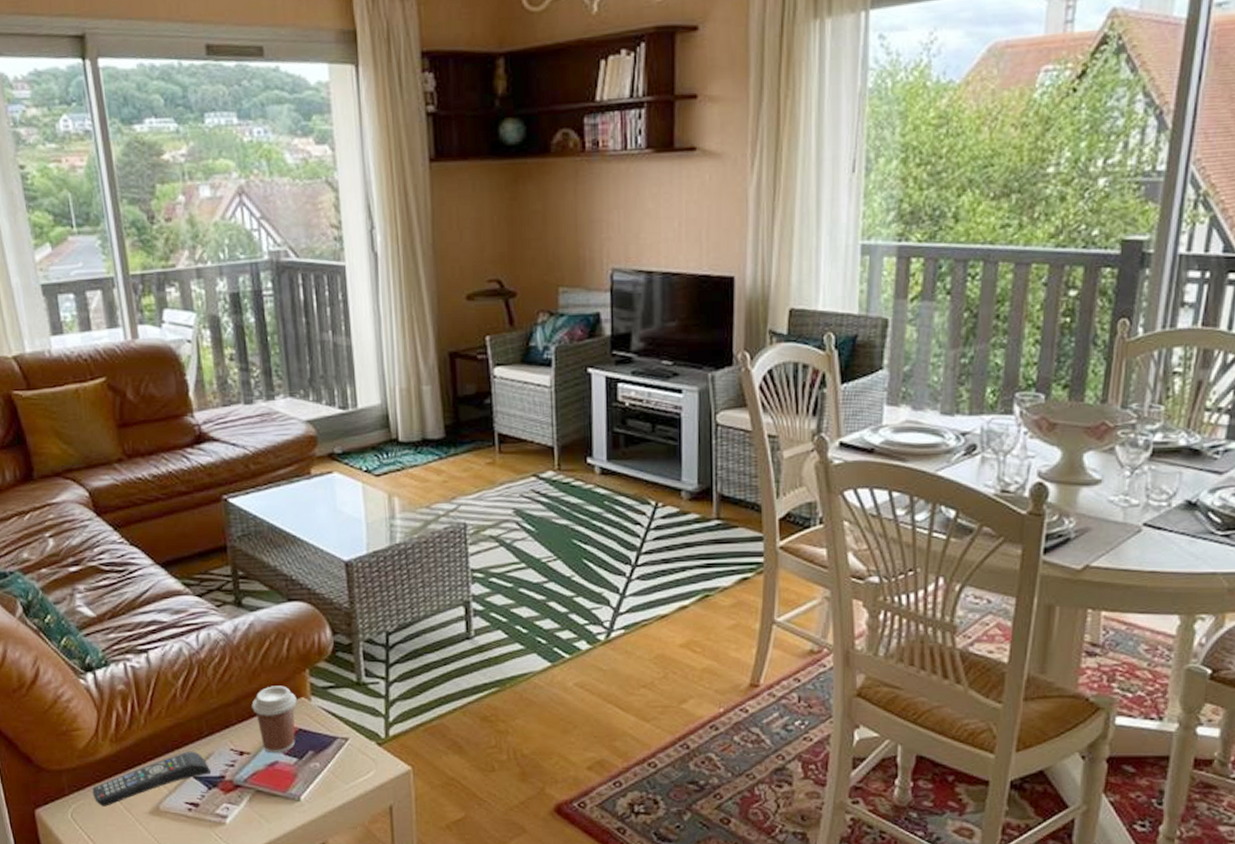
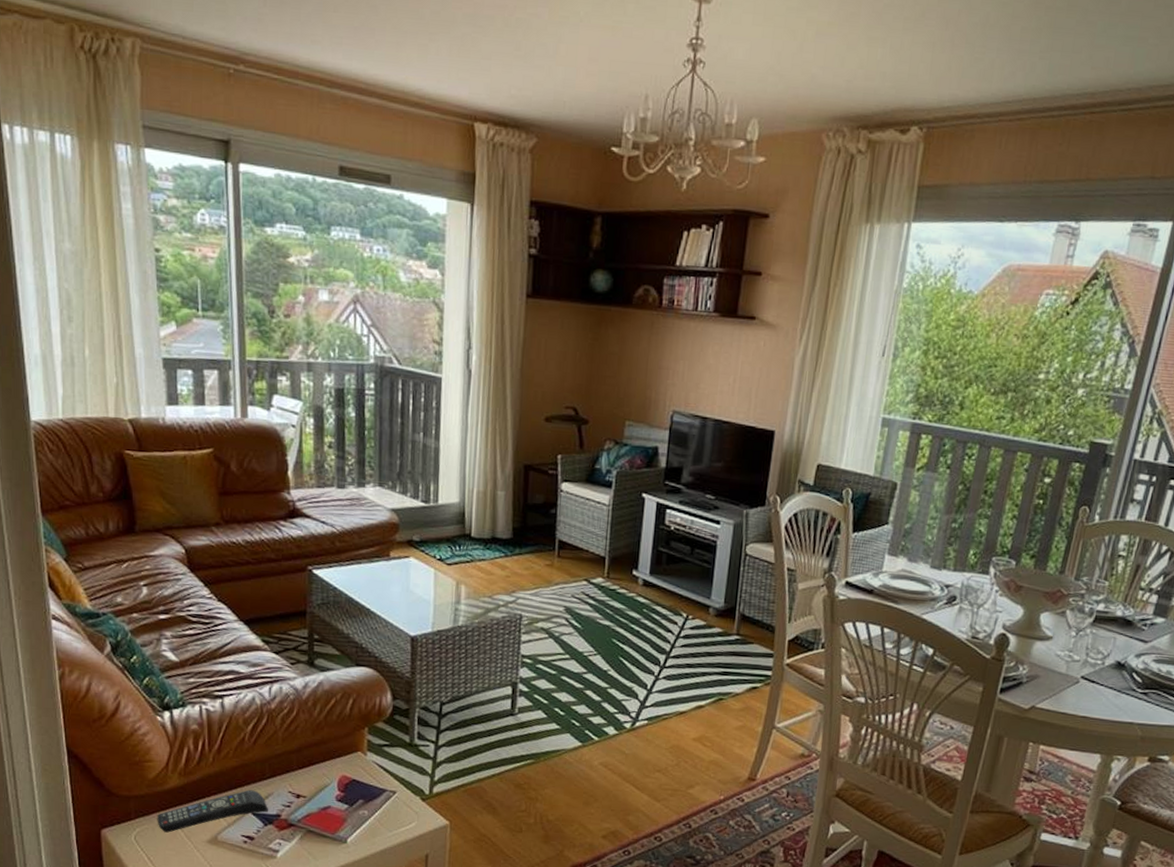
coffee cup: present [251,686,297,754] -> none [312,739,354,800]

